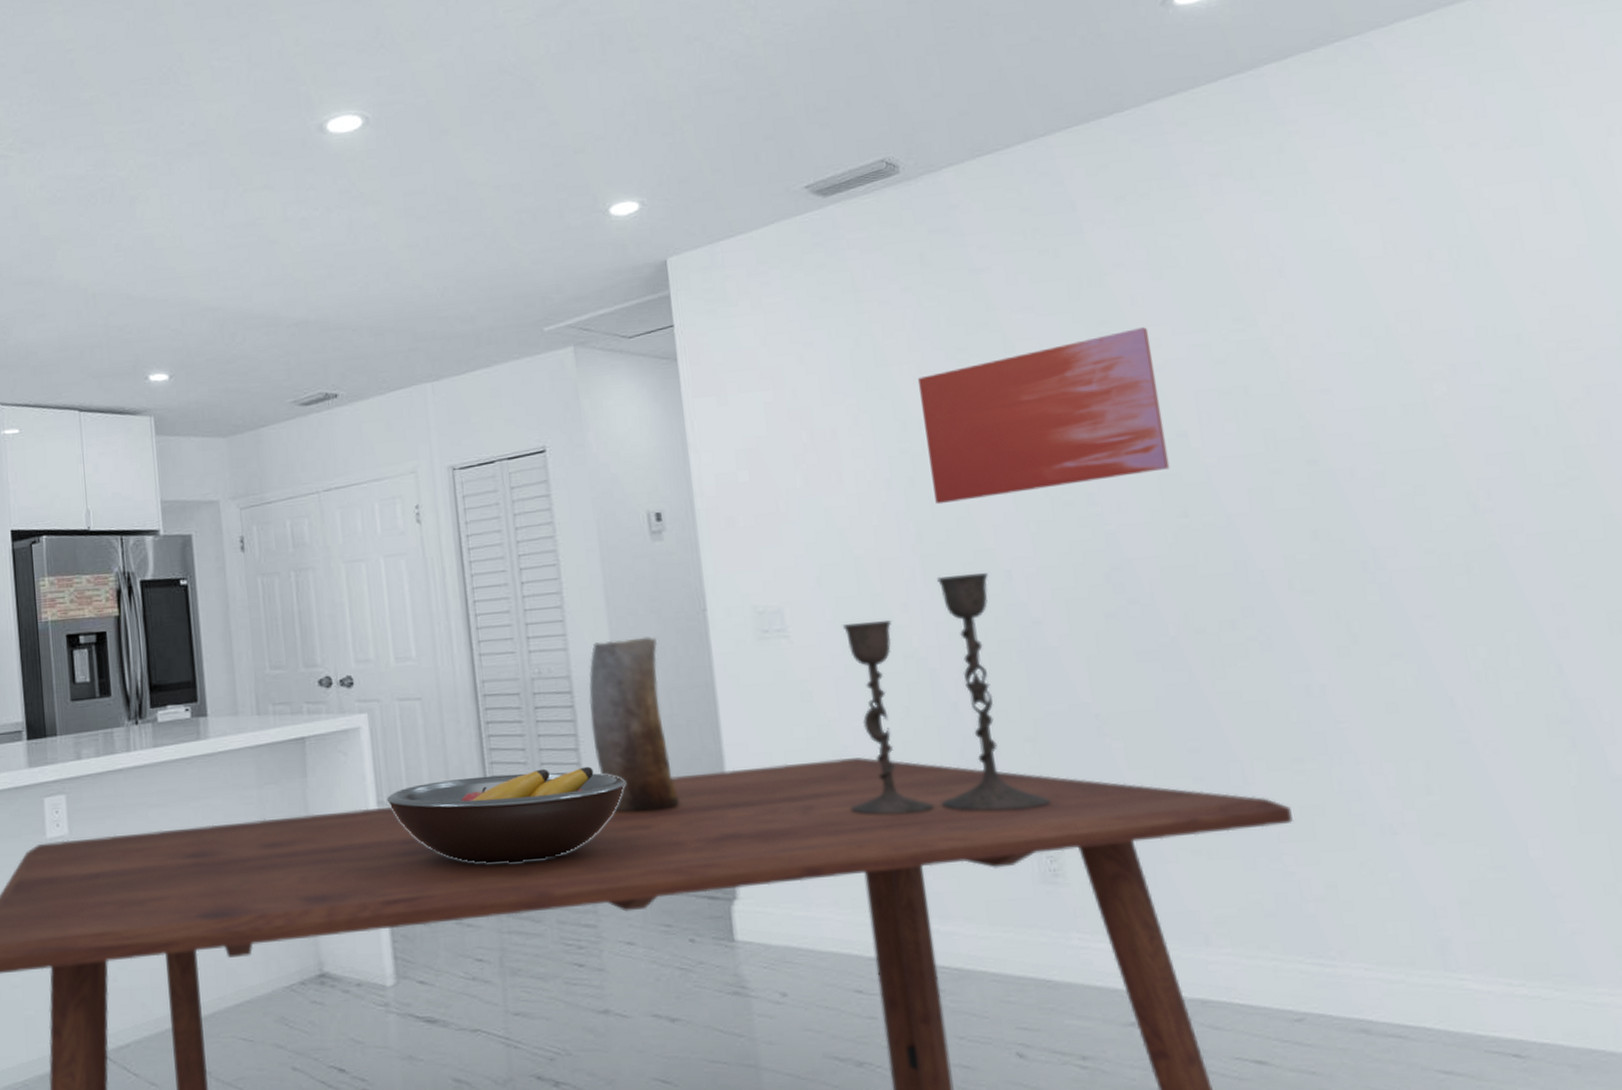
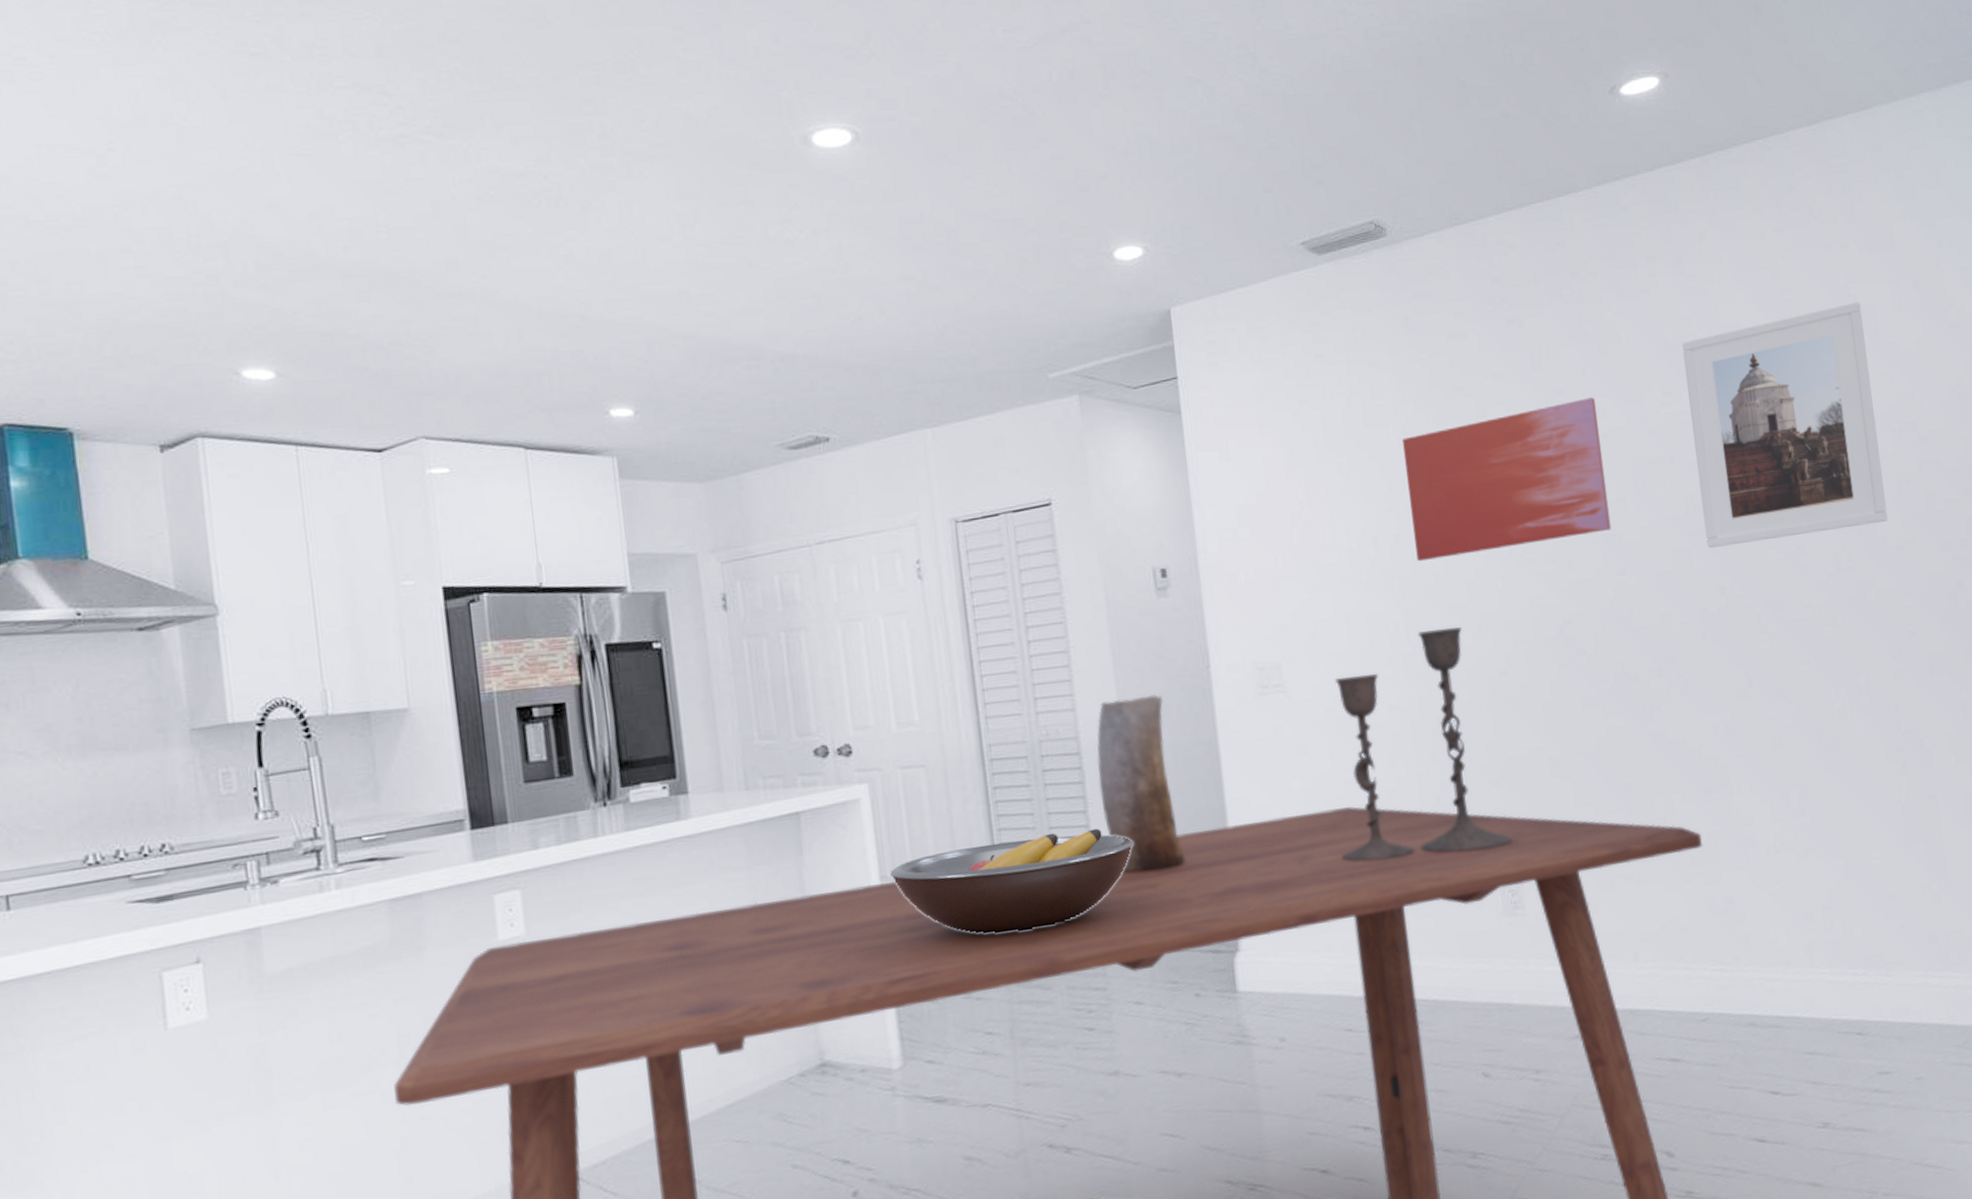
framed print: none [1257,206,1543,487] -> present [1682,302,1888,548]

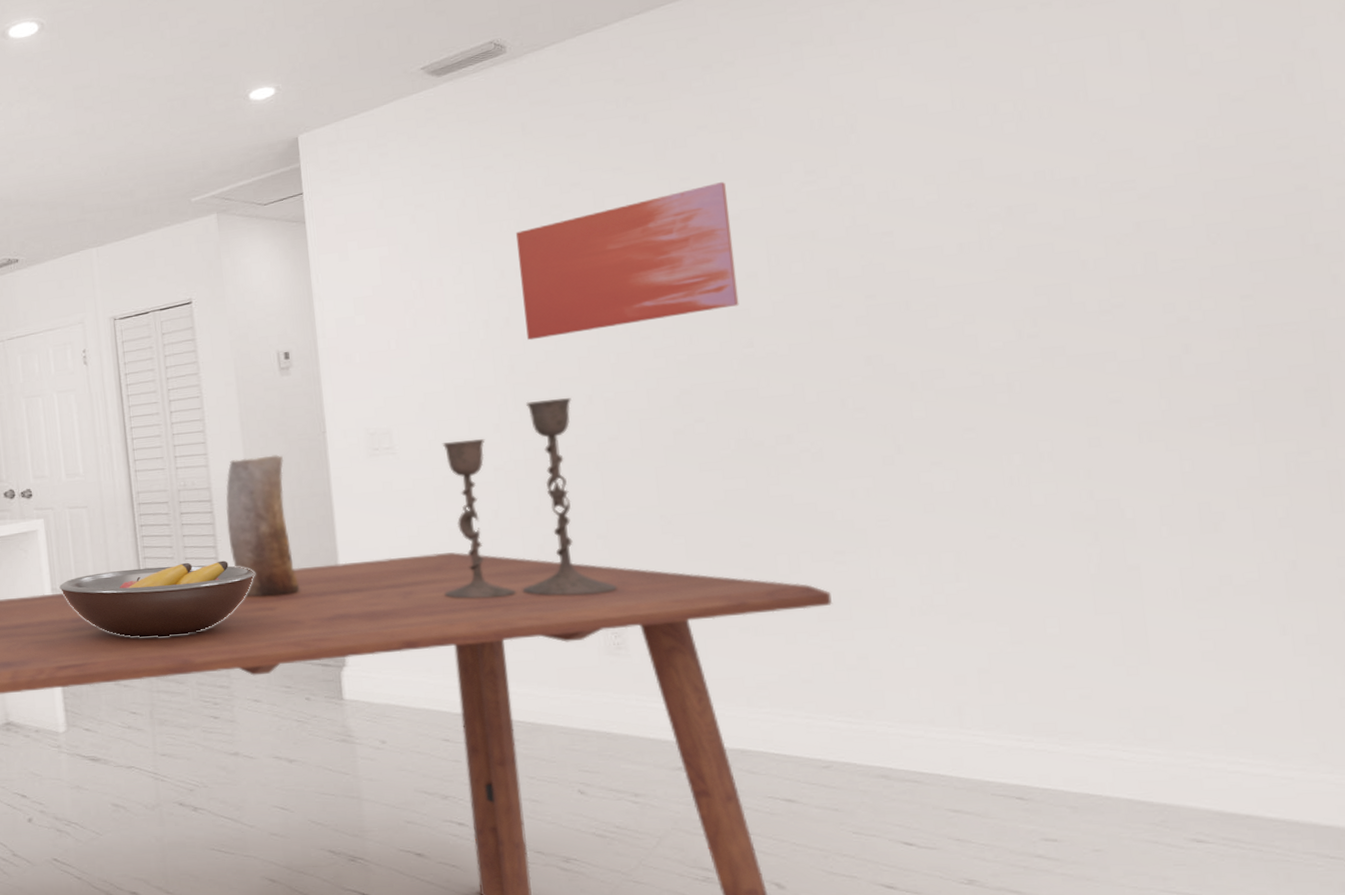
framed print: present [1682,302,1888,548] -> none [831,60,1089,319]

